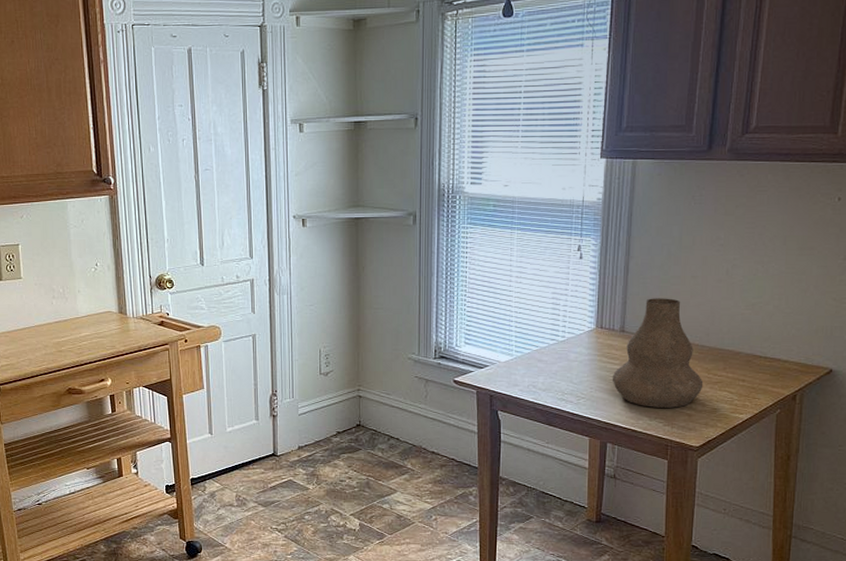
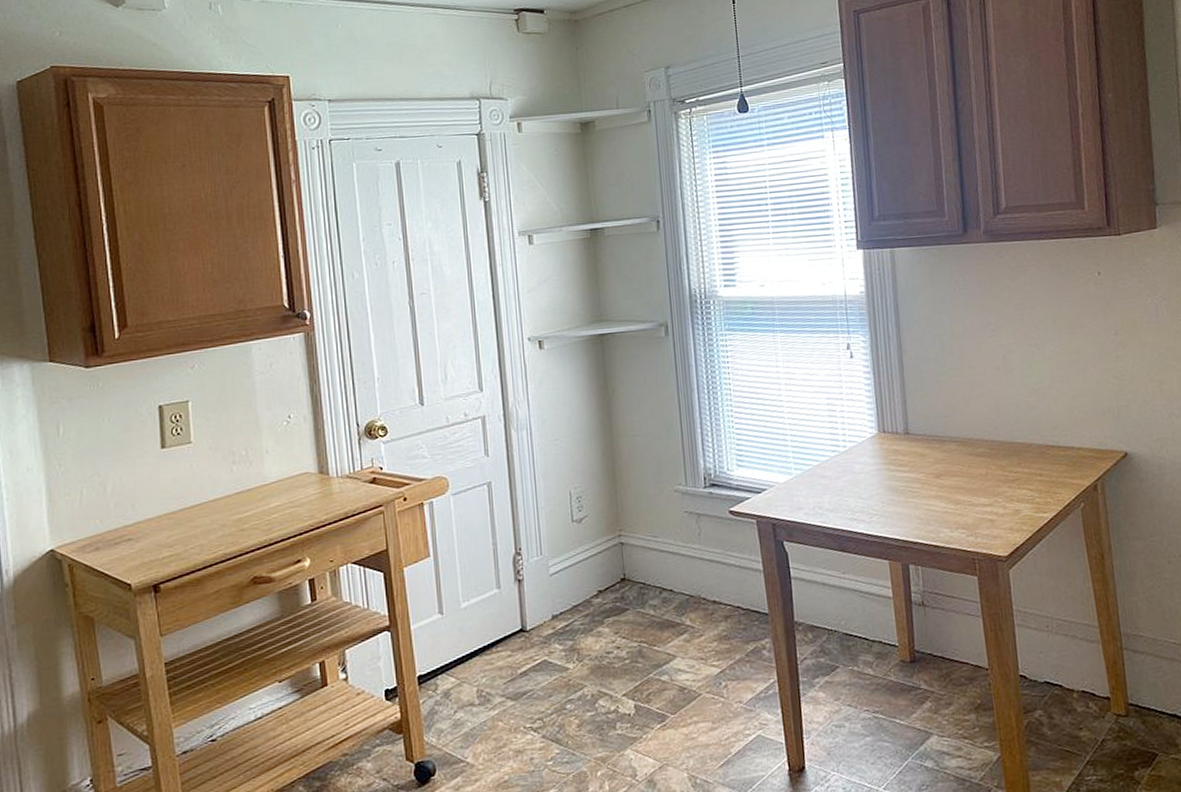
vase: present [612,298,704,408] -> none [903,392,1001,517]

